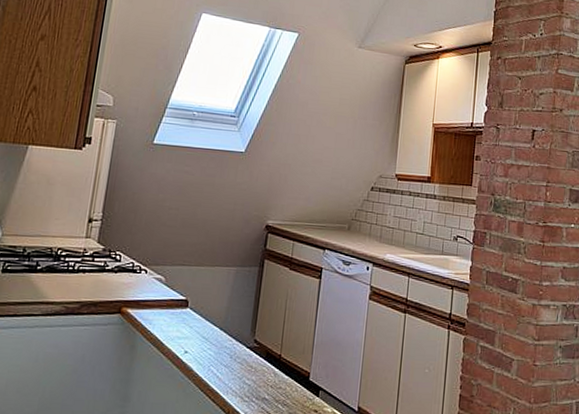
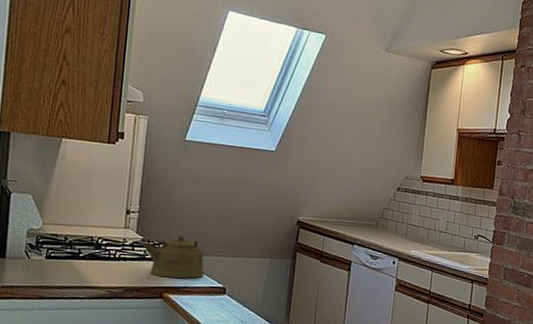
kettle: none [103,244,167,291] -> present [143,235,204,279]

